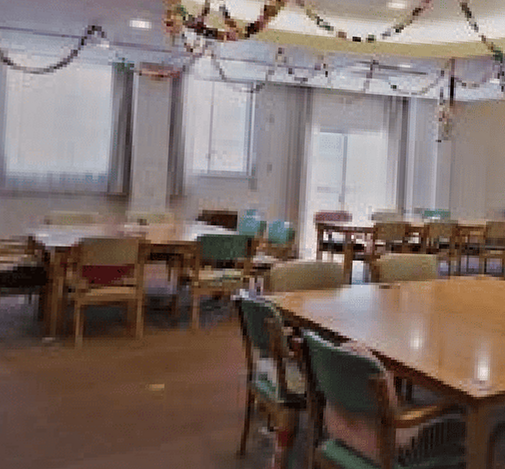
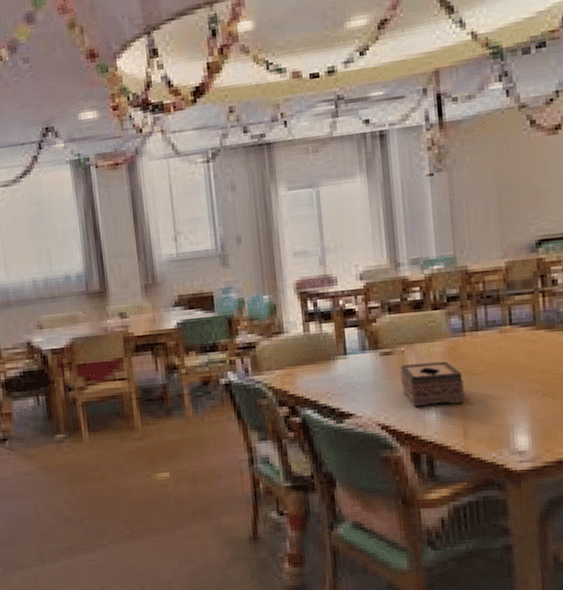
tissue box: none [394,299,444,336] -> present [400,361,465,406]

